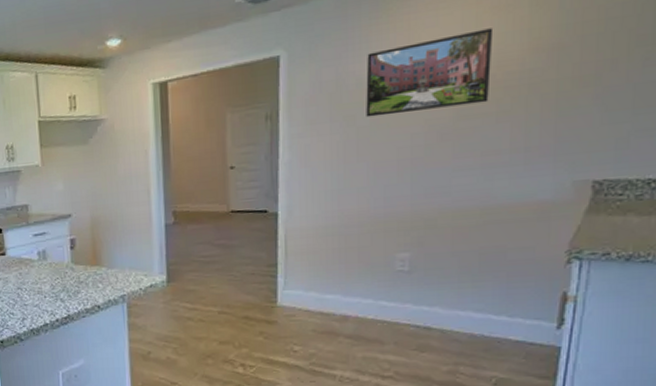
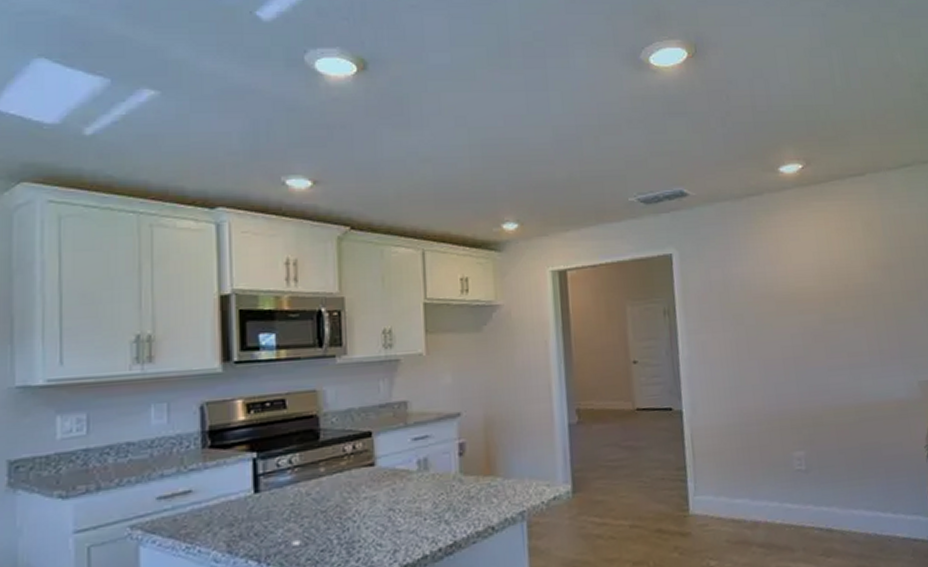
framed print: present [366,28,494,118] -> none [747,246,846,317]

